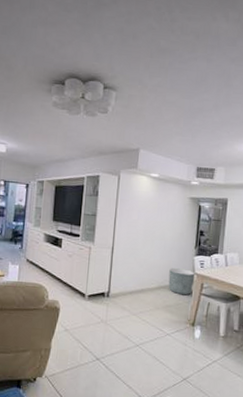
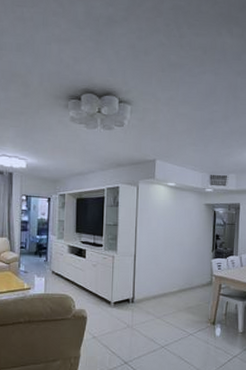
planter: present [168,268,195,296] -> none [189,271,213,297]

